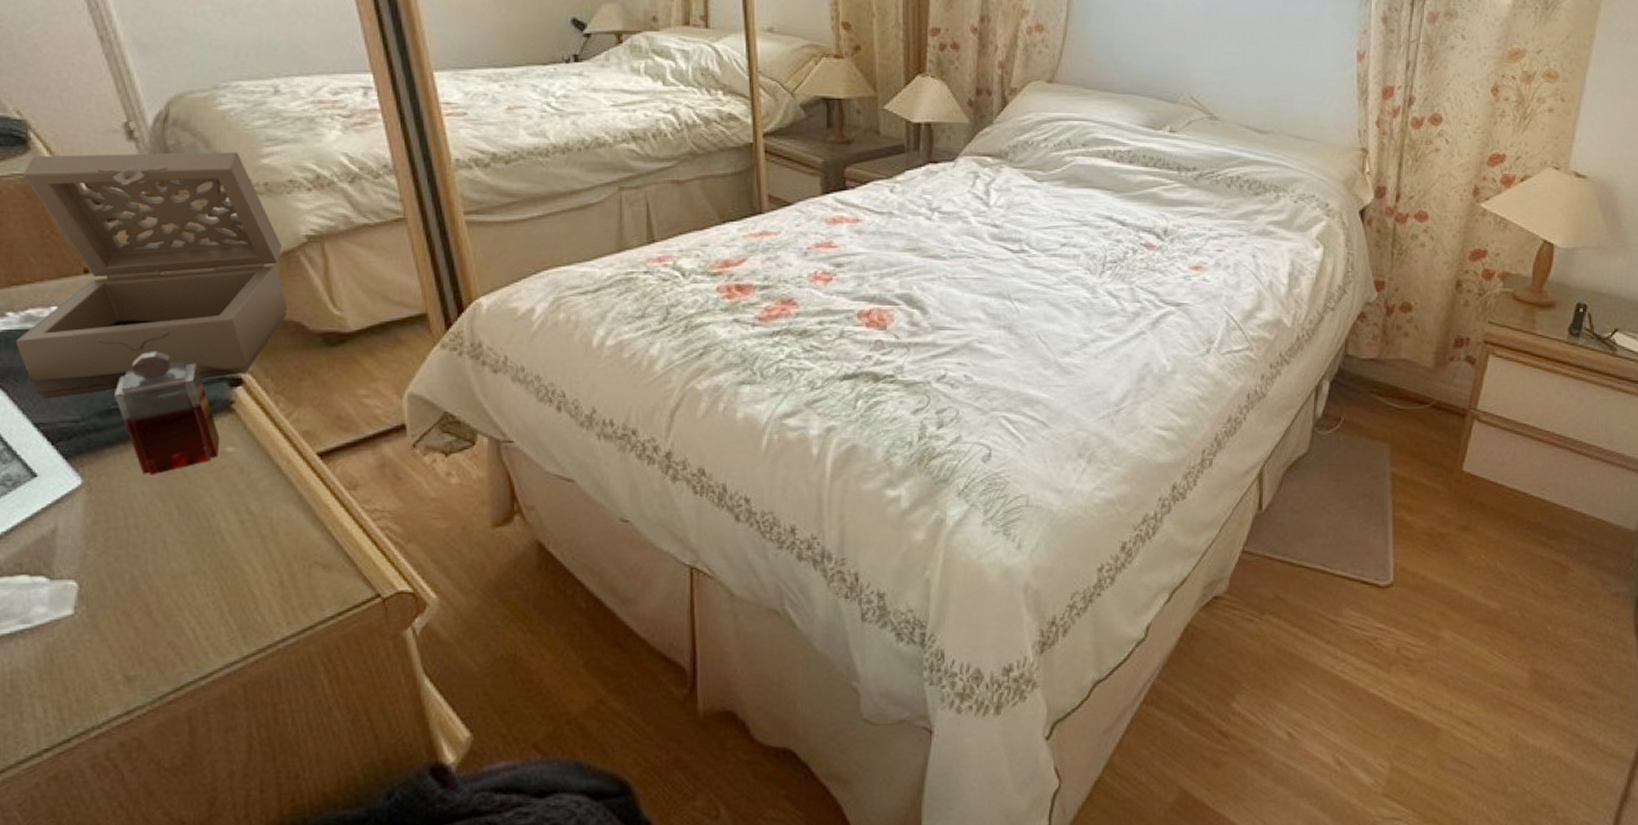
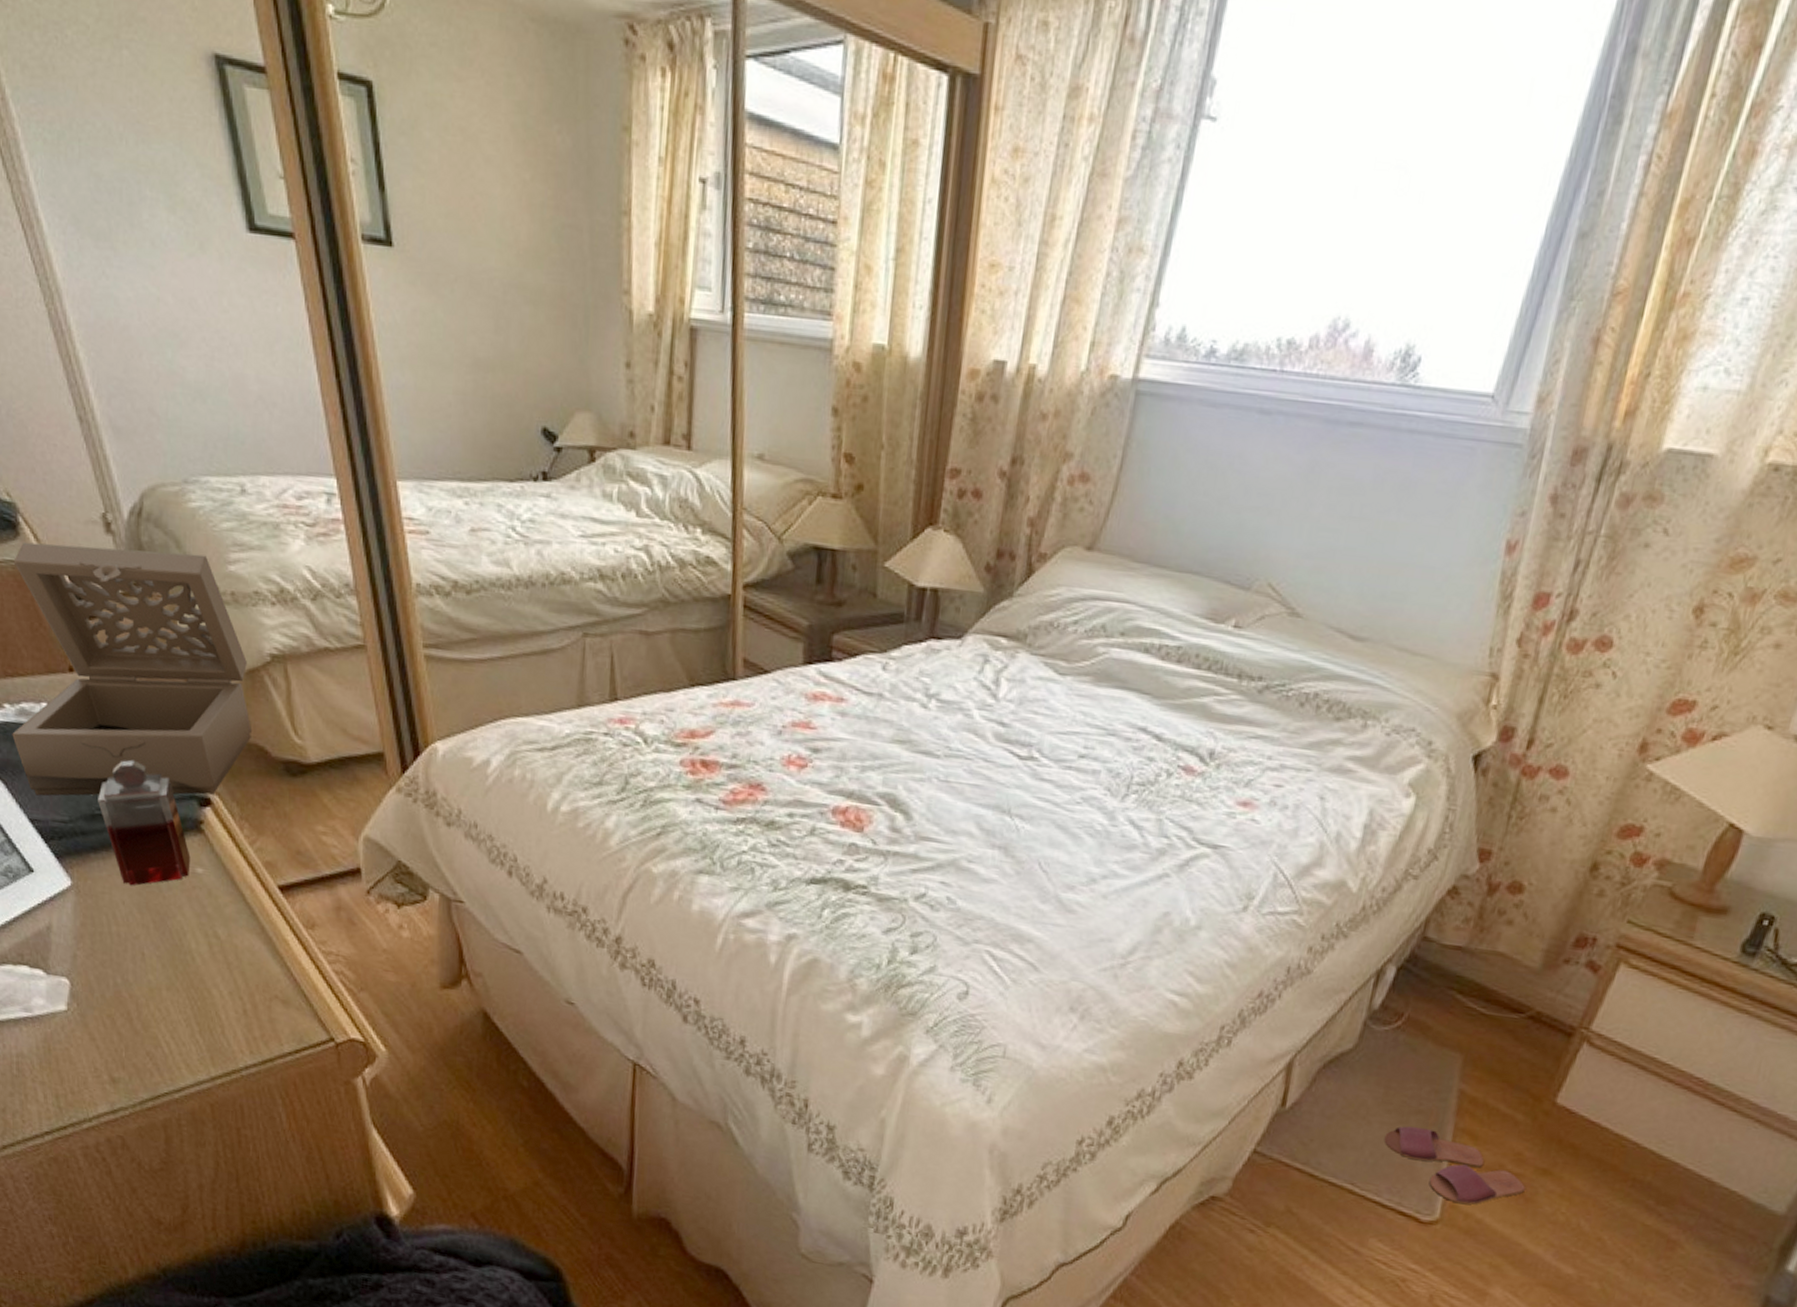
slippers: none [1342,509,1452,566] -> present [1383,1126,1526,1205]

